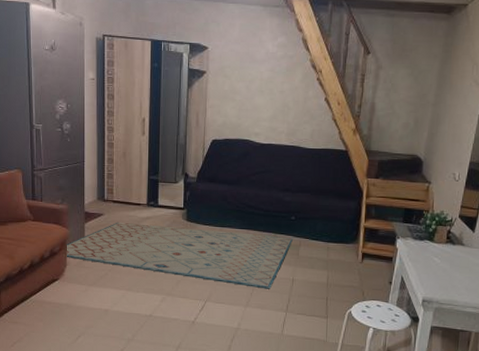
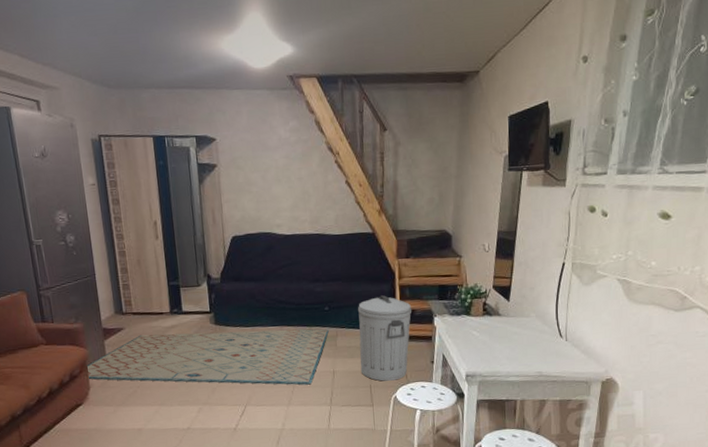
trash can: none [319,212,376,296] -> present [358,295,412,381]

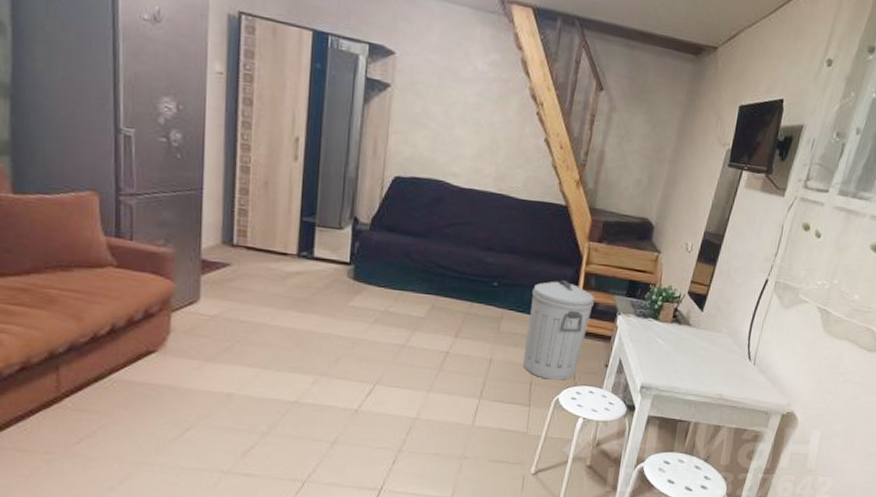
rug: present [86,329,329,385] -> none [169,276,493,371]

